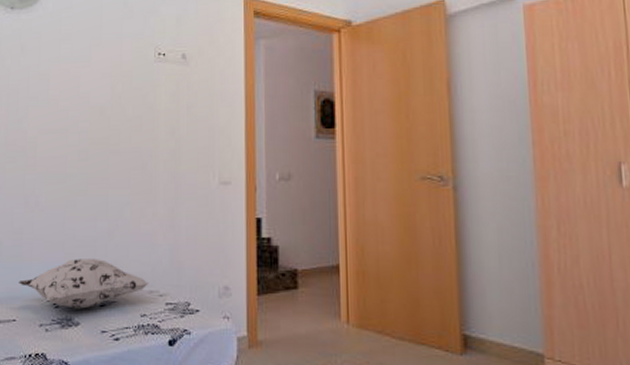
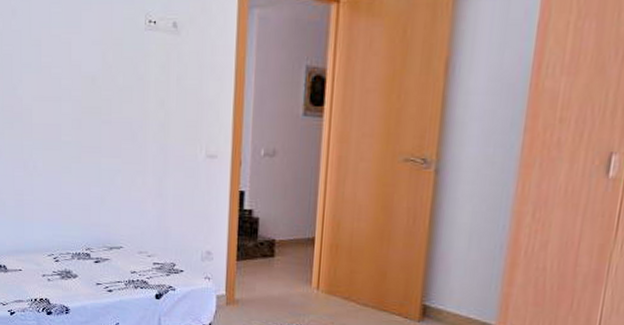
decorative pillow: present [18,259,150,309] -> none [22,220,139,264]

